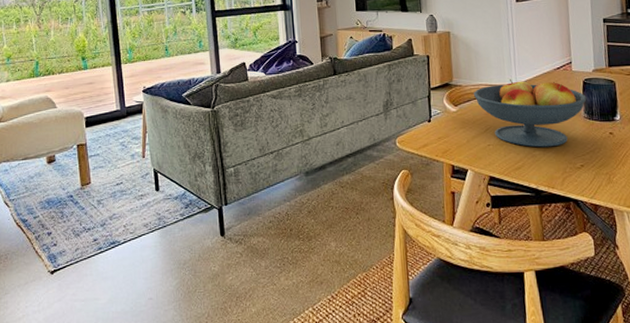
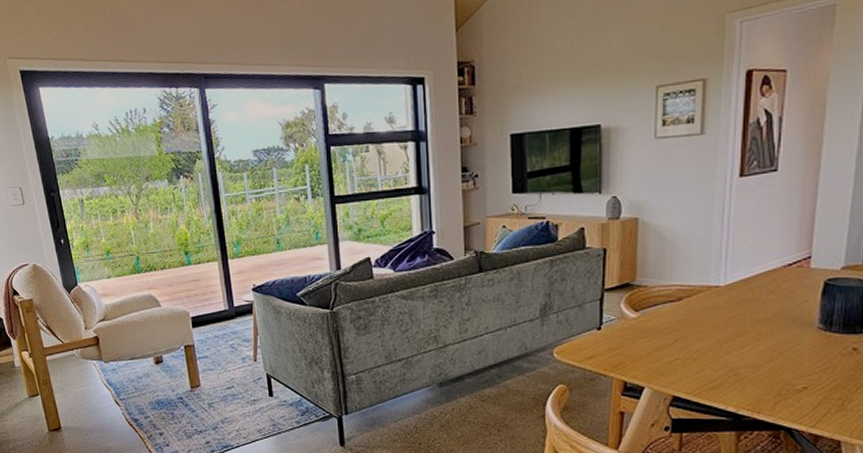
fruit bowl: present [473,79,587,148] -> none [662,278,826,364]

